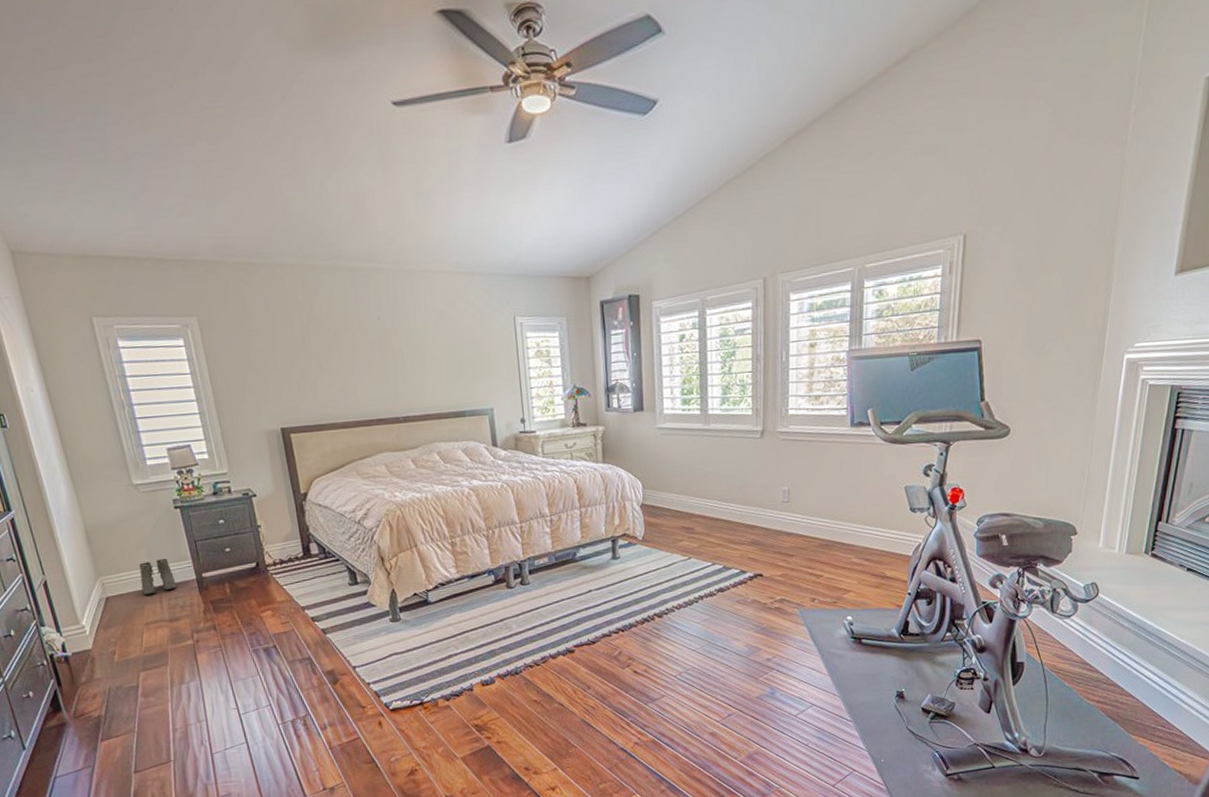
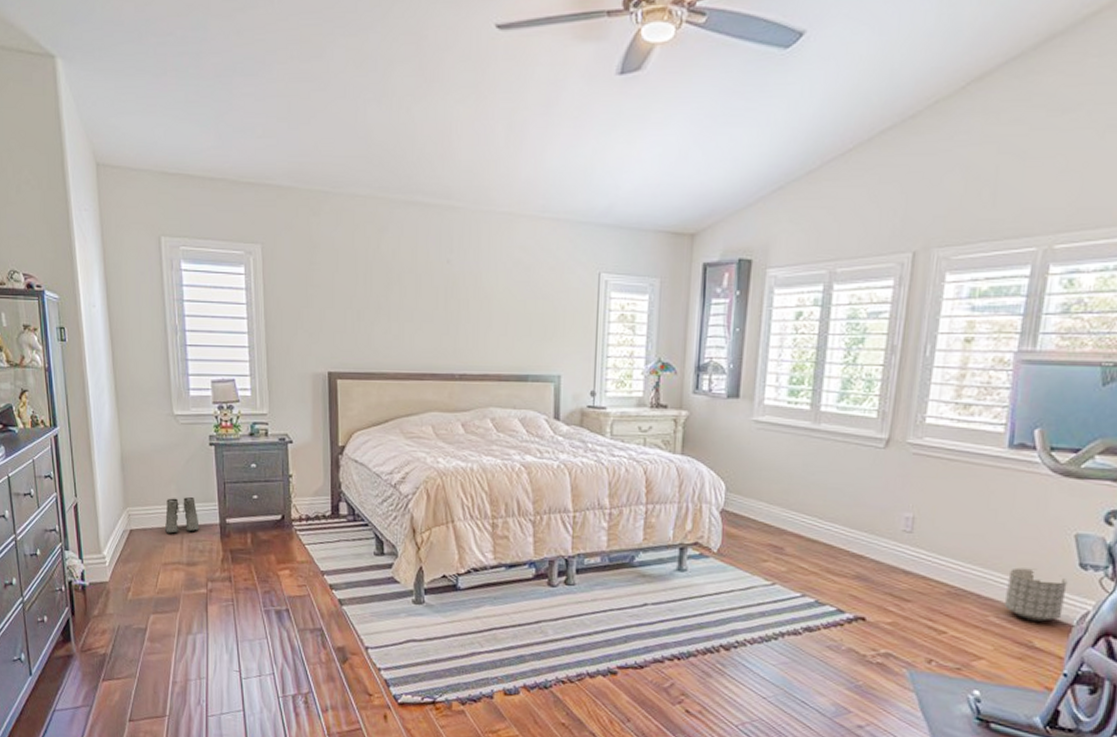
planter: none [861,517,903,557] -> present [1003,567,1068,622]

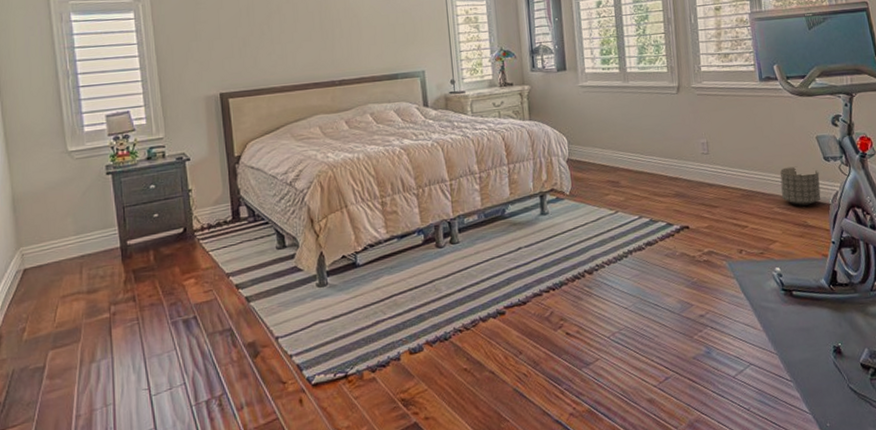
boots: present [165,497,200,534] -> none [62,226,99,266]

